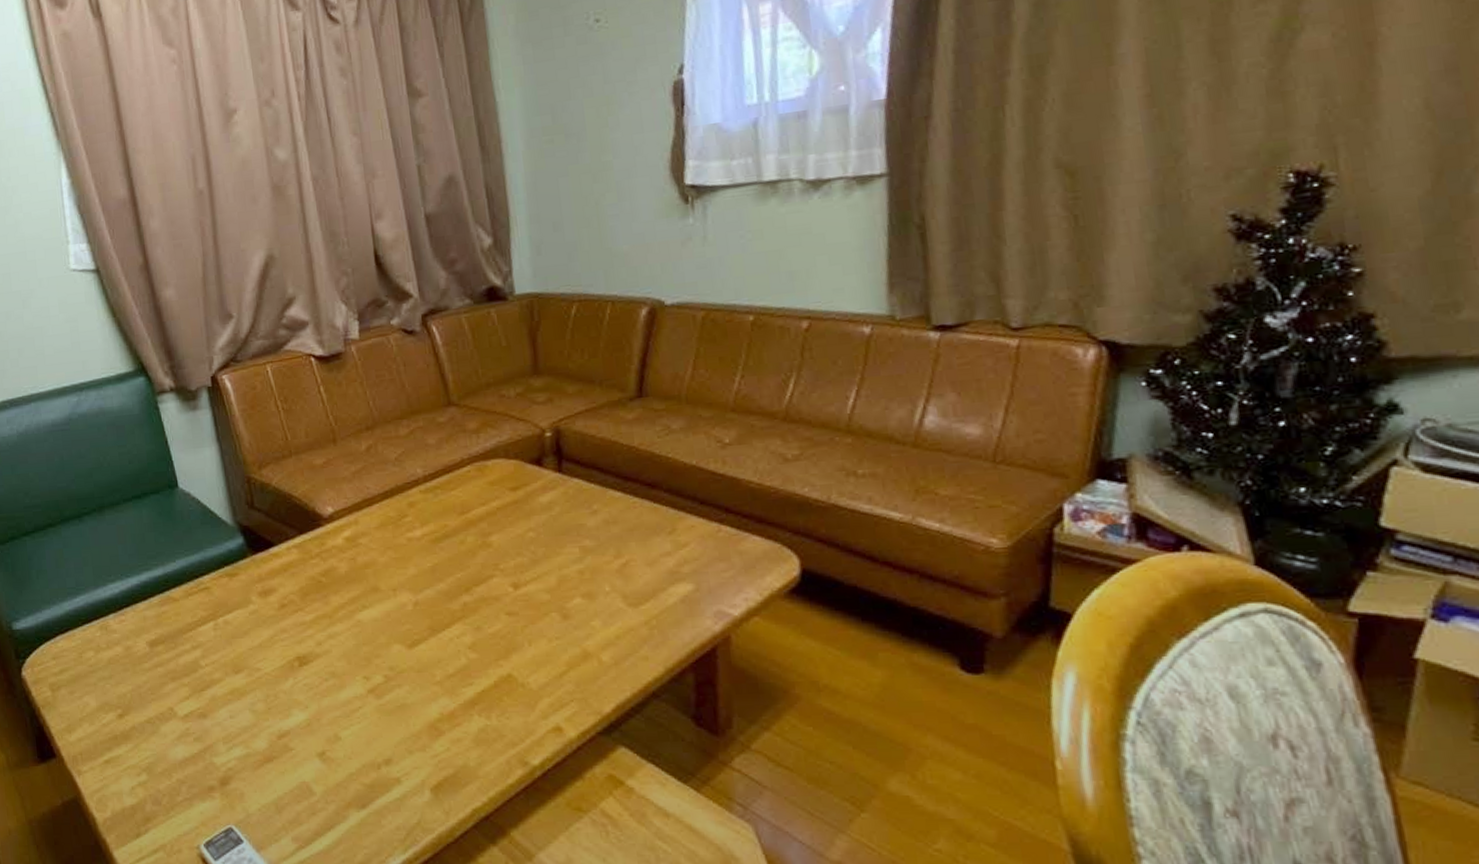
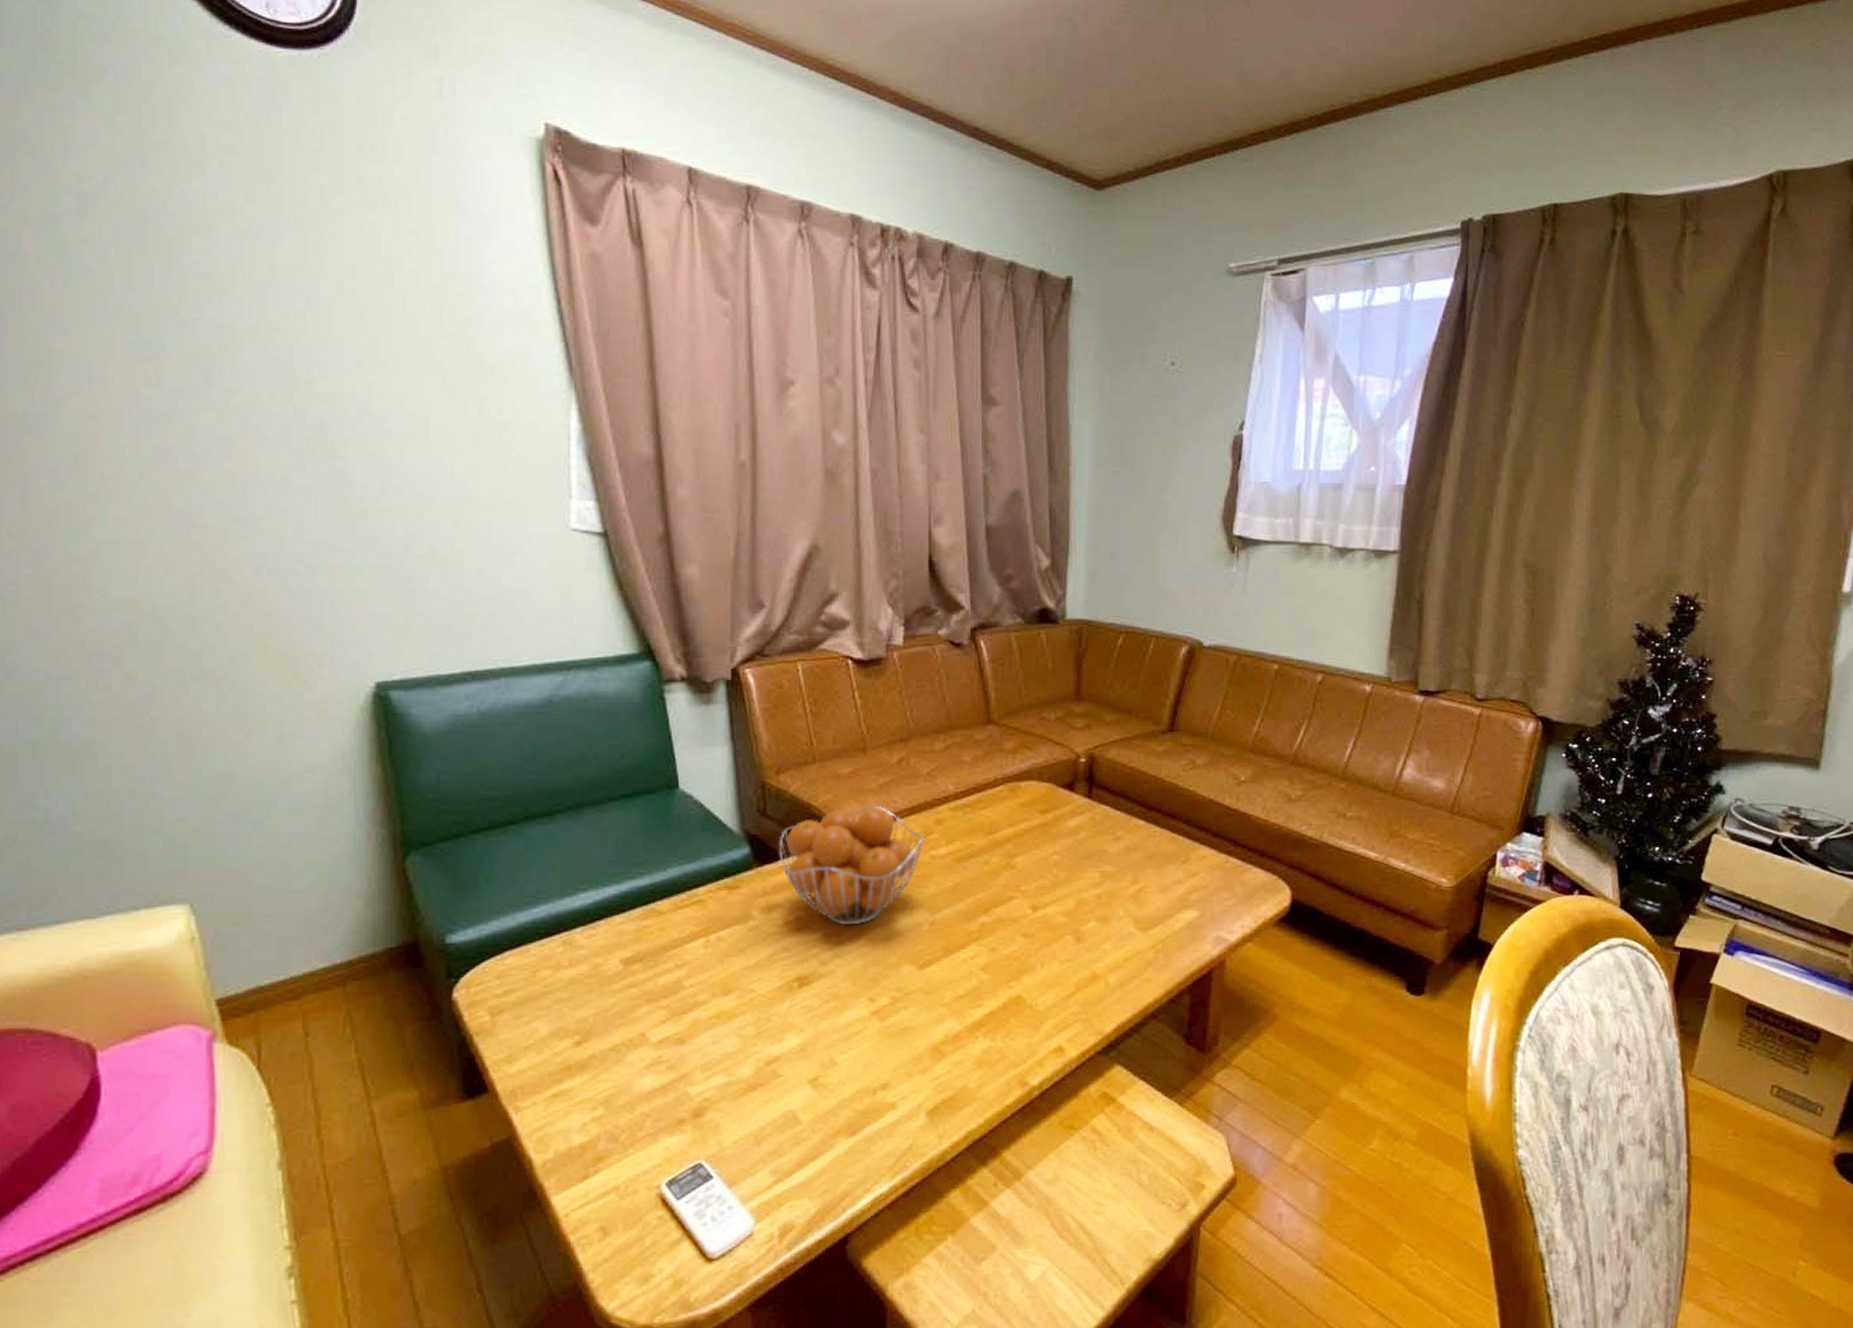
fruit basket: none [267,492,400,608] -> present [779,805,925,926]

